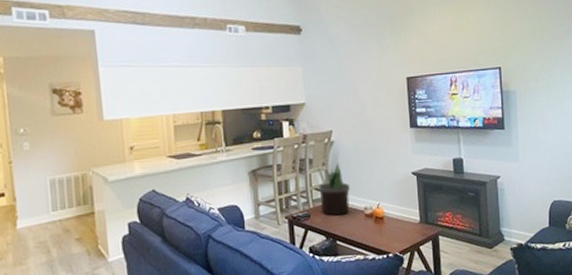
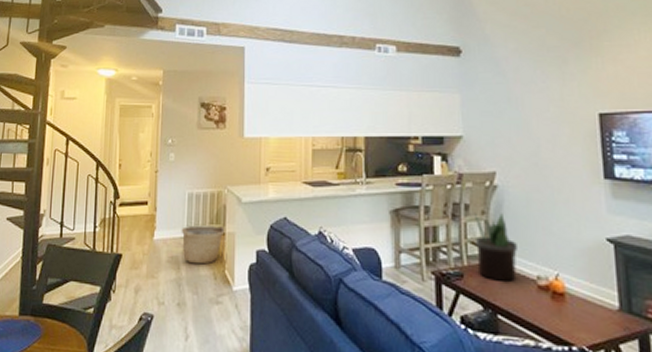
basket: none [46,206,94,245] -> present [181,225,225,265]

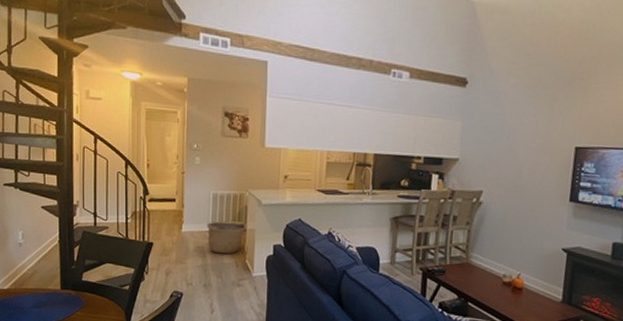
planter: present [475,212,517,282] -> none [458,223,492,278]

